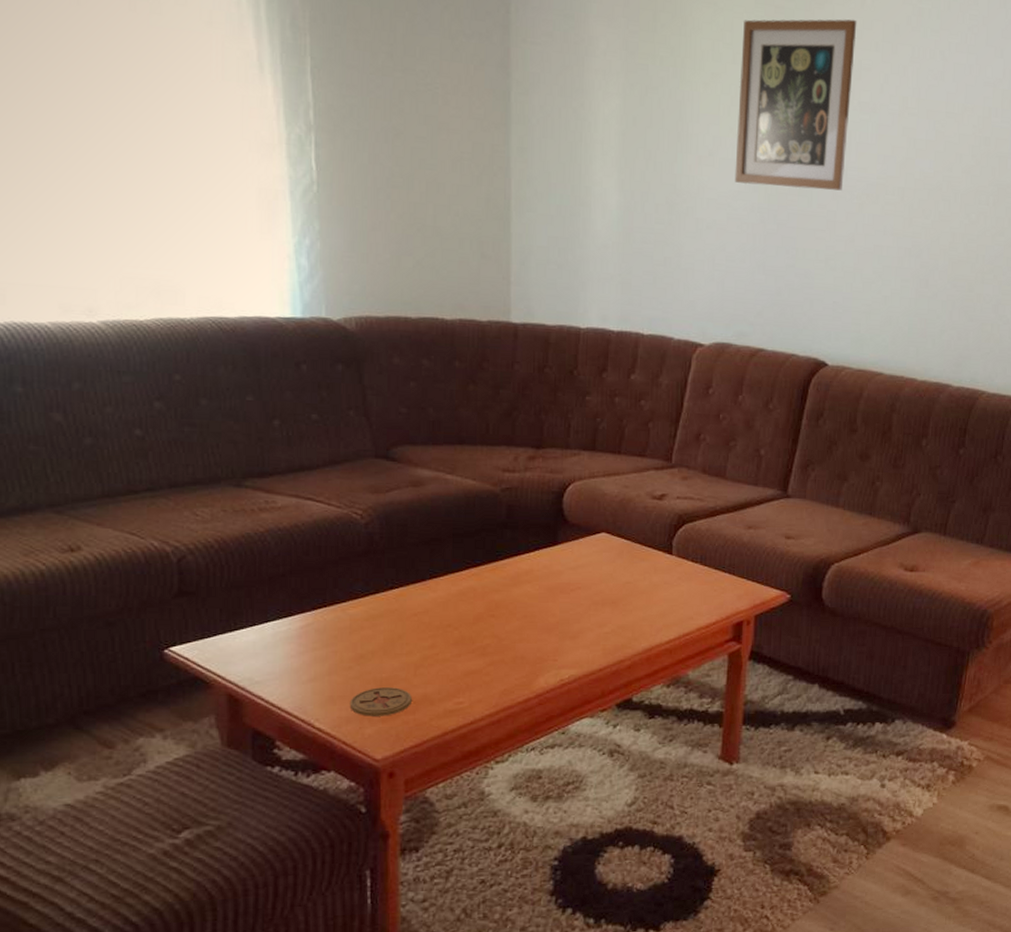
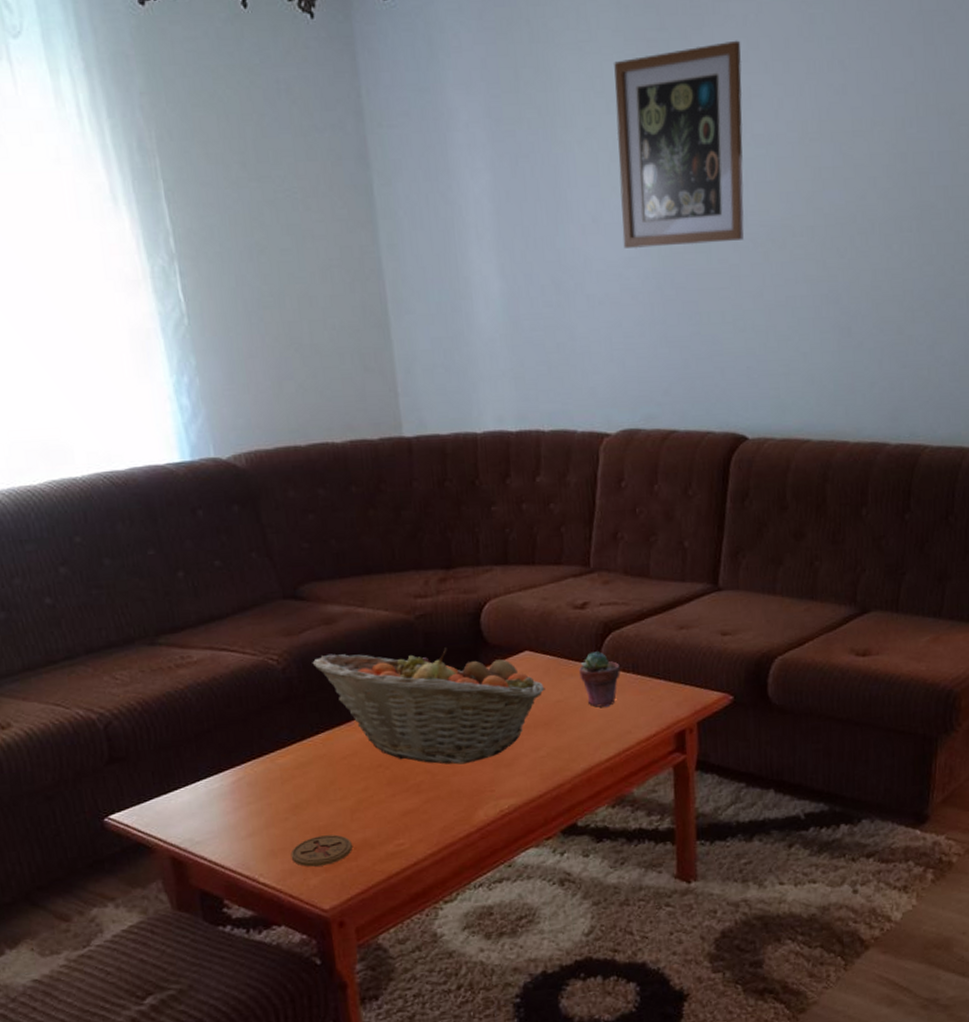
fruit basket: none [395,515,617,632] -> present [312,647,545,765]
potted succulent: none [650,540,689,593] -> present [579,651,621,708]

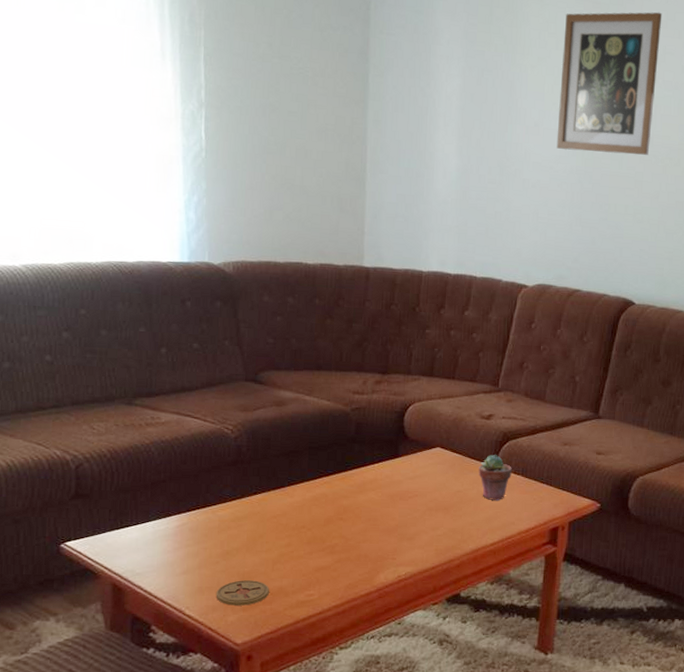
fruit basket: present [312,647,545,765] -> none [260,430,449,534]

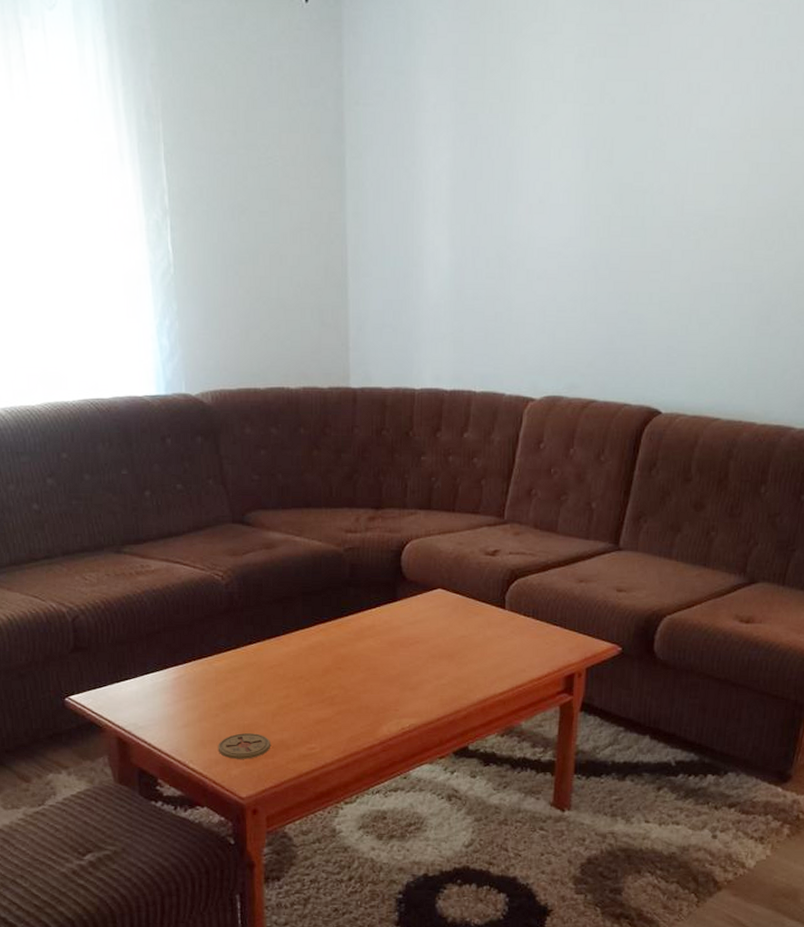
potted succulent: present [478,455,512,501] -> none [484,595,521,647]
wall art: present [556,12,663,155] -> none [565,38,696,229]

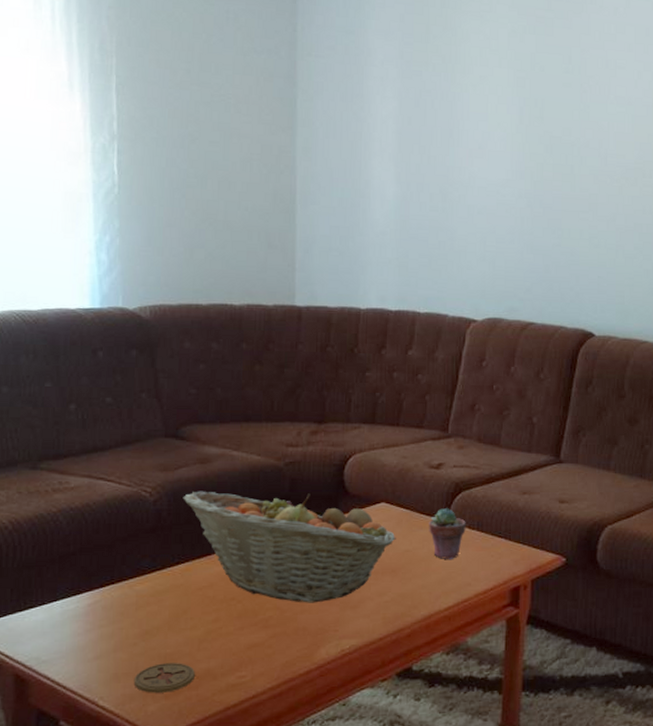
fruit basket: none [251,575,452,684] -> present [183,491,396,603]
potted succulent: none [484,595,521,647] -> present [429,508,466,560]

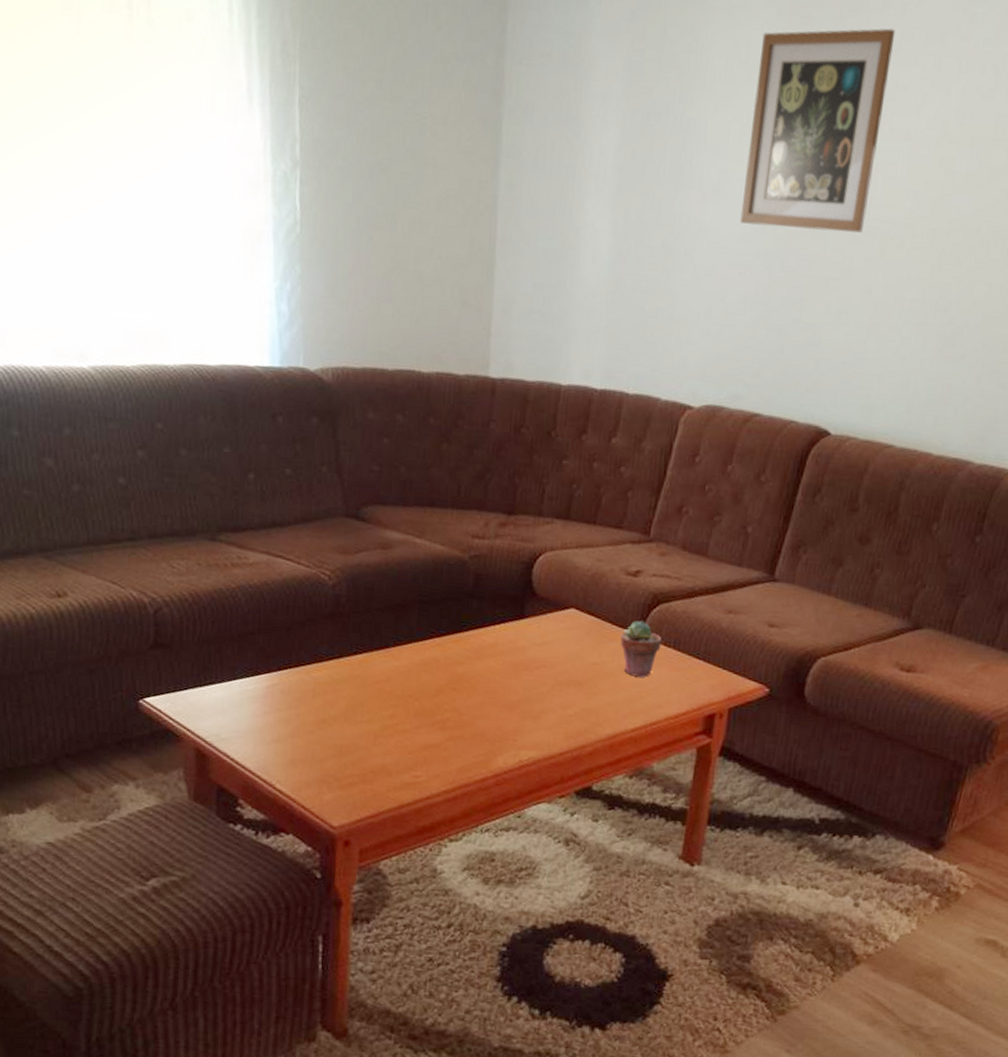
coaster: present [133,663,195,693] -> none [310,753,370,784]
fruit basket: present [183,491,396,603] -> none [362,578,584,709]
wall art: none [503,25,611,176] -> present [740,28,896,233]

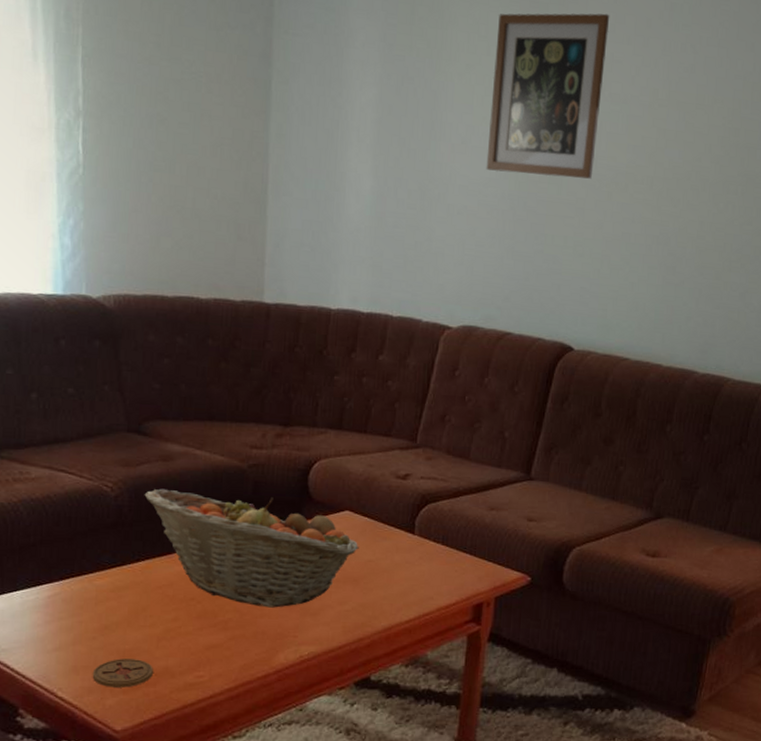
coaster: none [310,753,370,784] -> present [92,658,153,688]
fruit basket: none [362,578,584,709] -> present [144,488,359,608]
potted succulent: present [620,620,662,678] -> none [393,520,431,573]

